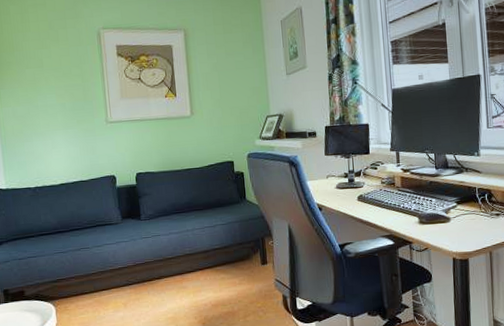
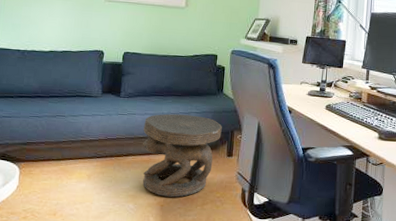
carved stool: none [170,227,252,314] -> present [143,113,222,197]

